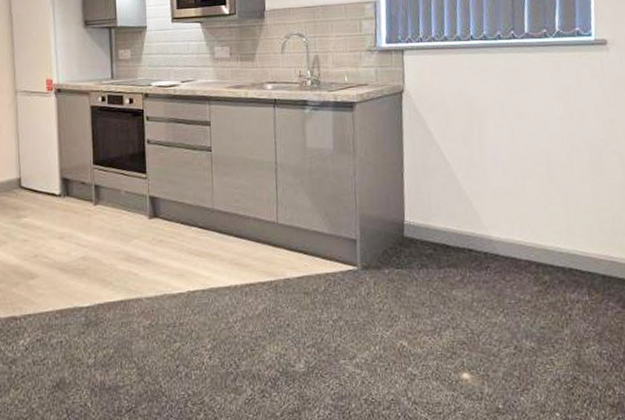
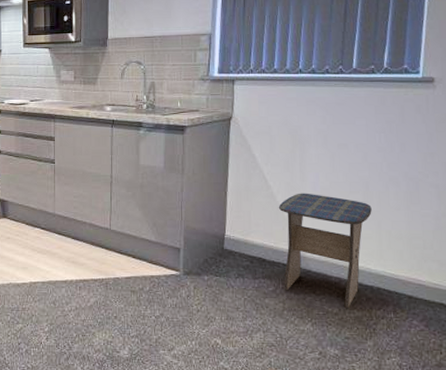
stool: none [459,168,557,295] -> present [278,193,372,309]

